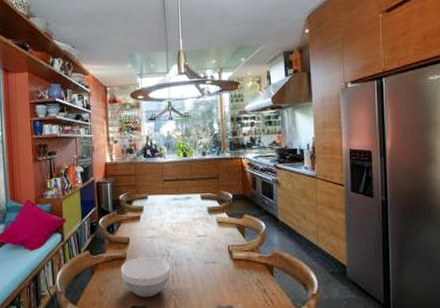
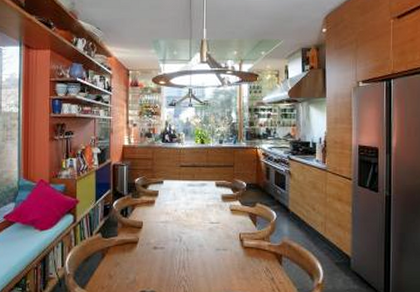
bowl: present [120,256,171,297] -> none [132,241,182,283]

